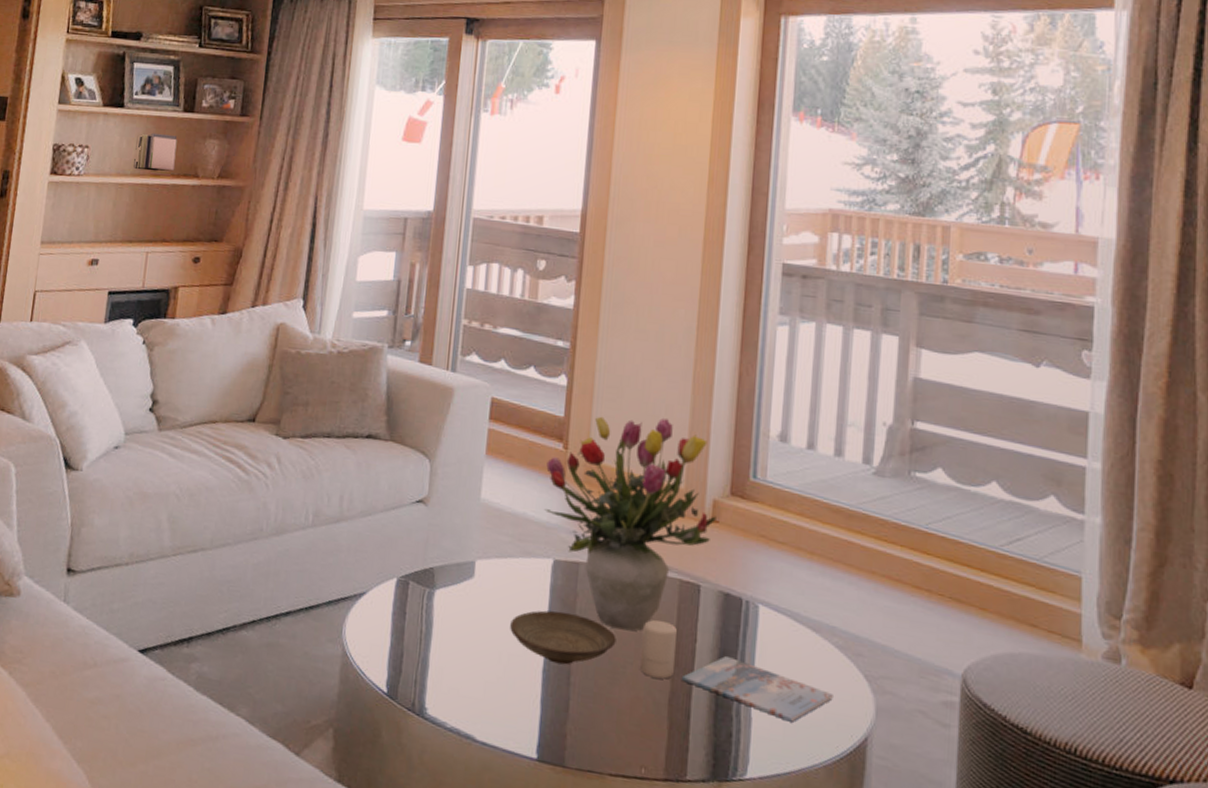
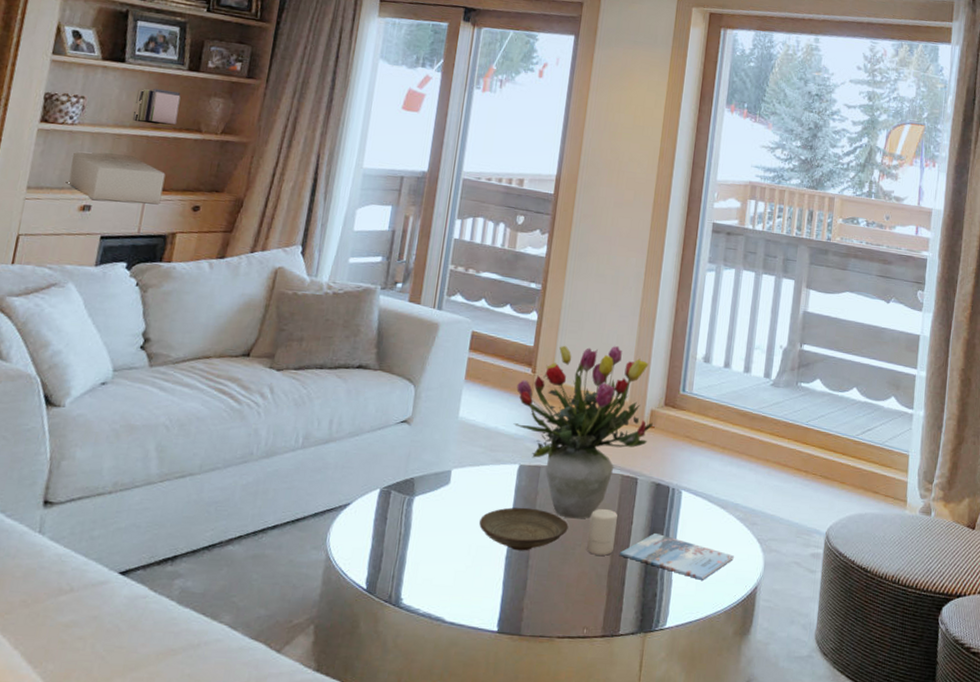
decorative box: none [76,202,166,257] -> present [67,150,166,205]

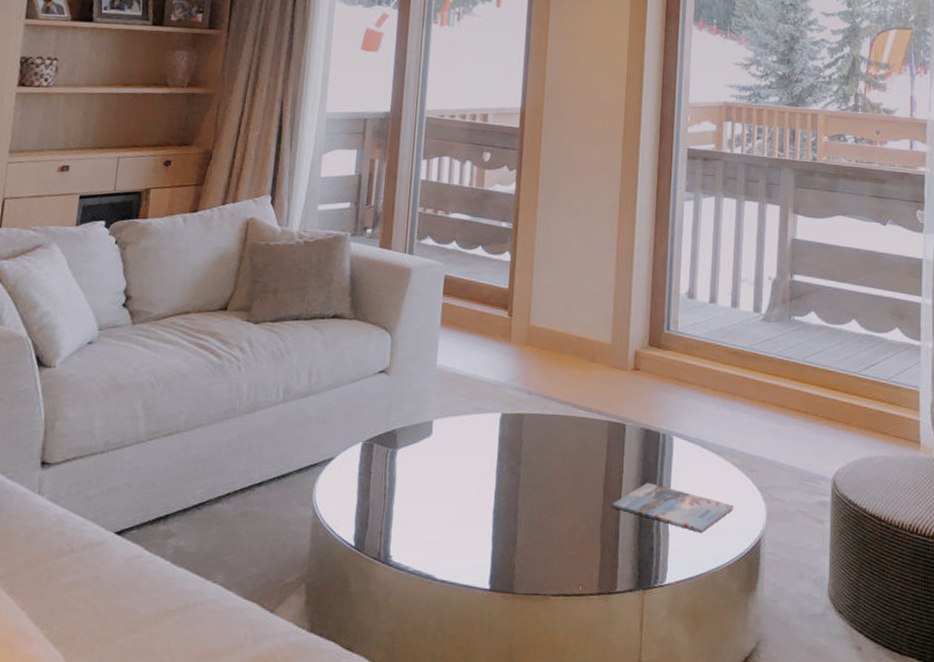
decorative box: present [67,150,166,205] -> none [46,112,137,162]
books: present [133,88,181,125] -> none [103,45,147,81]
decorative bowl: present [479,507,569,551] -> none [464,458,556,504]
flower arrangement: present [513,345,653,519] -> none [493,283,638,469]
candle: present [587,508,618,556] -> none [577,457,607,508]

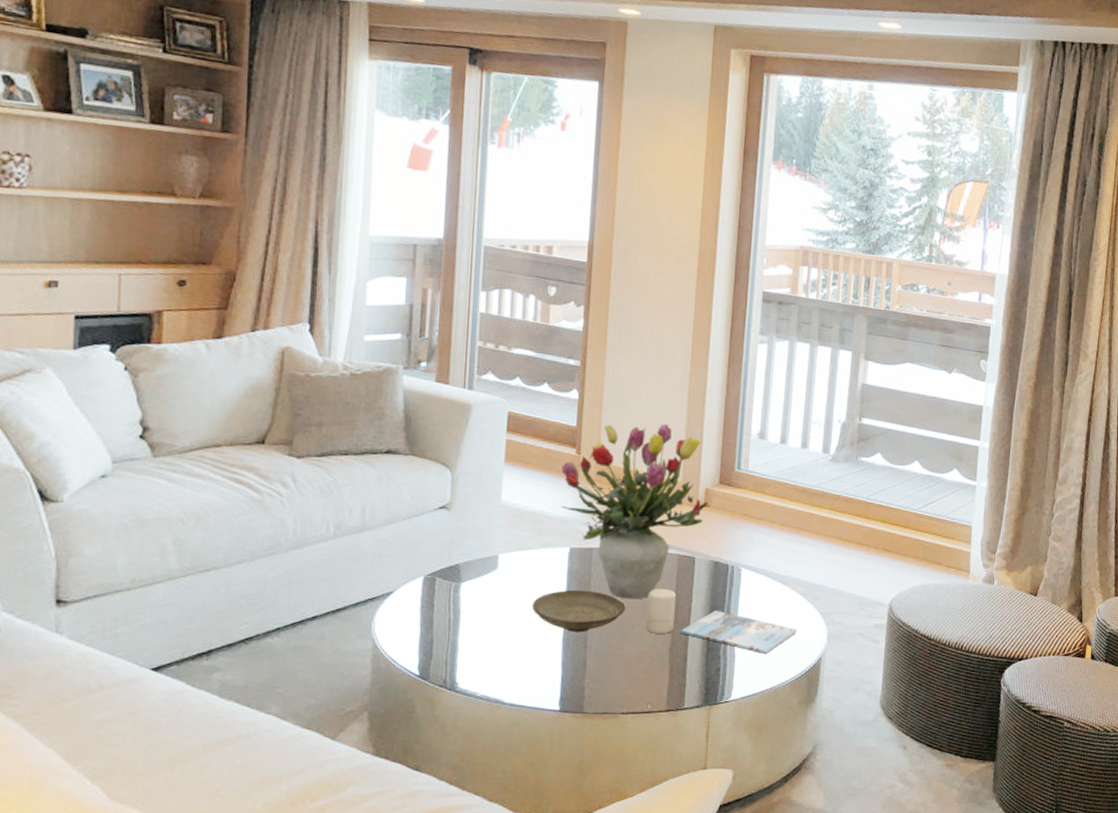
decorative bowl: none [464,458,556,504] -> present [532,589,626,633]
flower arrangement: none [493,283,638,469] -> present [560,423,708,599]
candle: none [577,457,607,508] -> present [646,588,676,634]

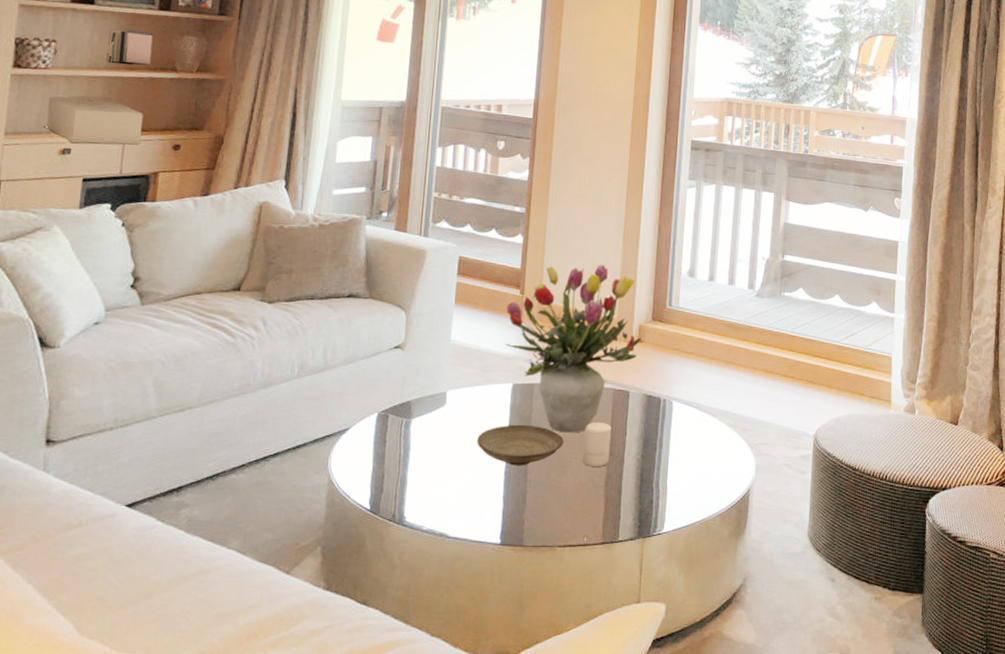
decorative box: none [24,218,141,280] -> present [45,94,144,145]
books: none [92,144,146,188] -> present [106,29,153,65]
magazine: present [679,610,797,654] -> none [614,442,726,486]

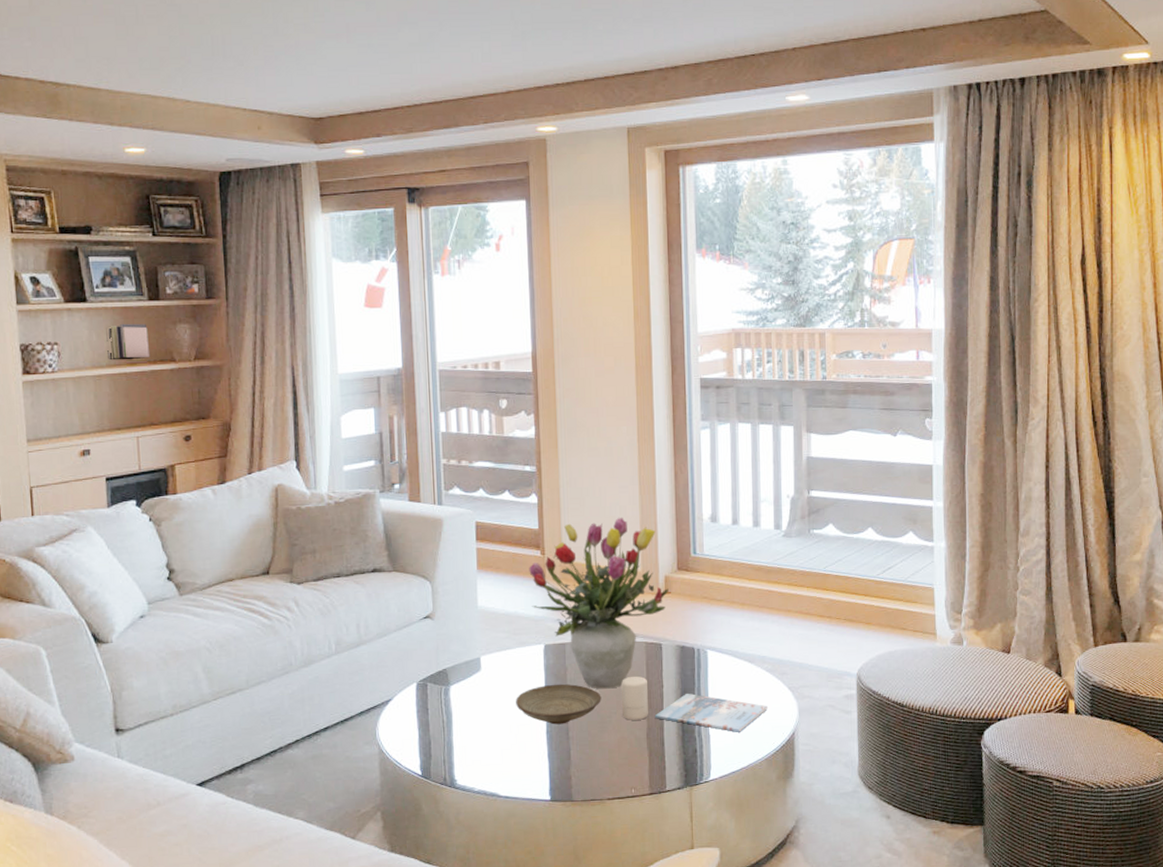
decorative box: present [45,94,144,145] -> none [59,395,153,444]
magazine: none [614,442,726,486] -> present [654,693,768,732]

